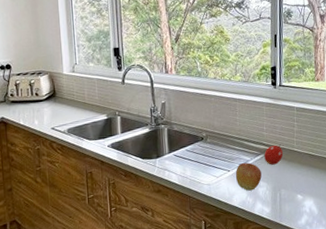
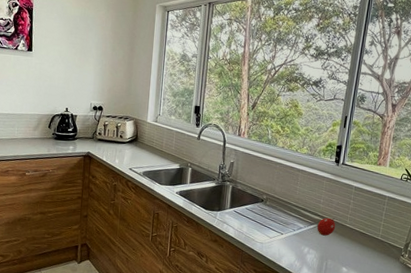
apple: present [235,162,262,191] -> none [287,228,312,256]

